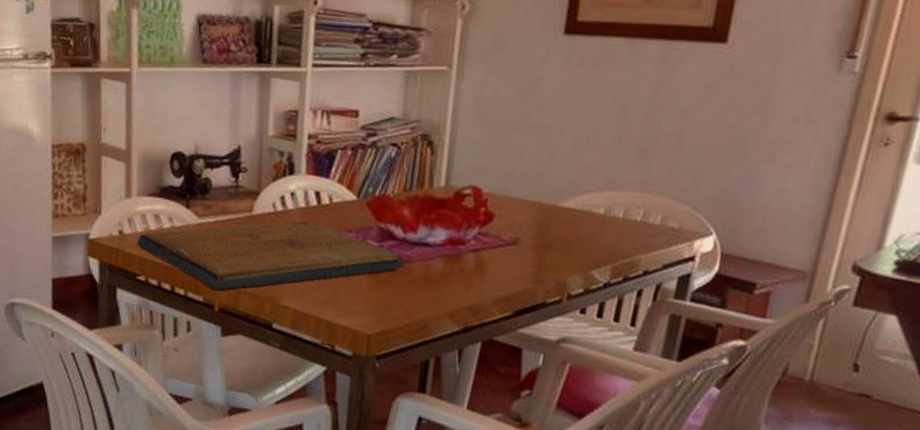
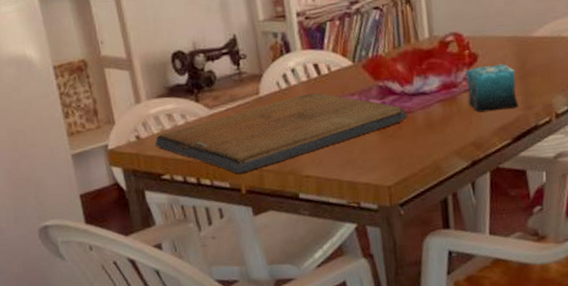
candle: none [474,227,533,280] -> present [466,64,518,113]

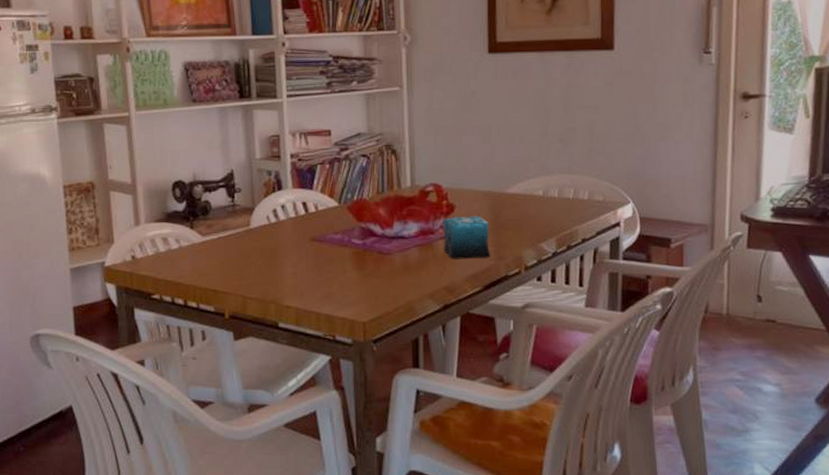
religious icon: present [155,93,408,174] -> none [149,229,386,299]

